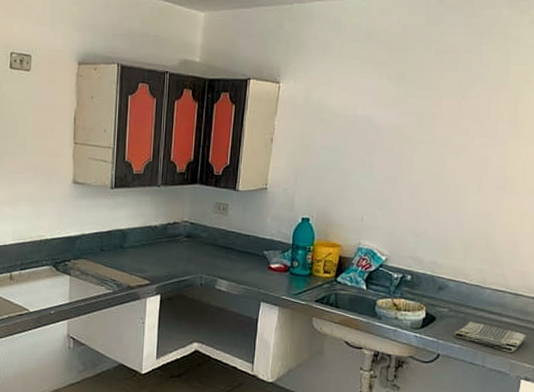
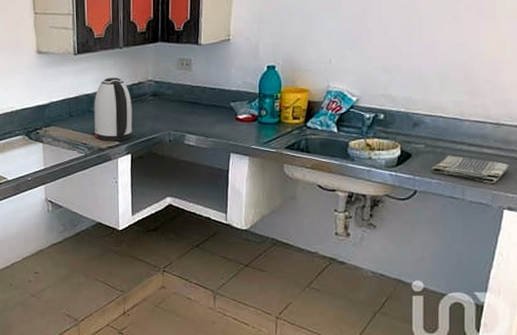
kettle: none [124,215,166,281] -> present [94,77,133,142]

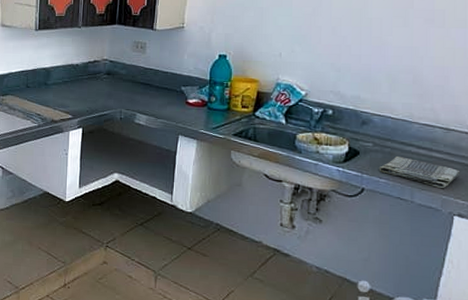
kettle: present [94,77,133,142] -> none [48,54,87,115]

